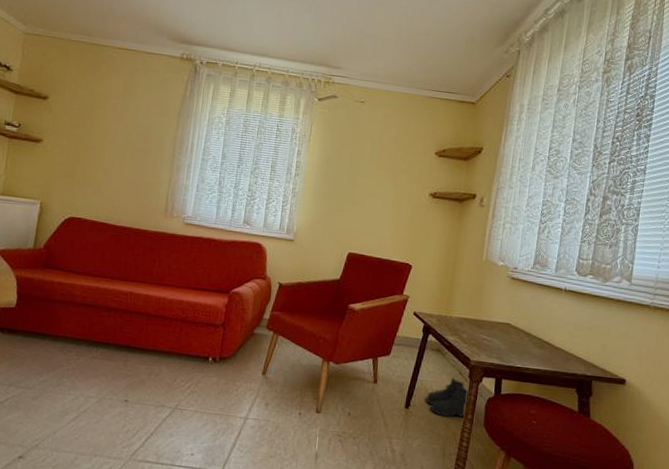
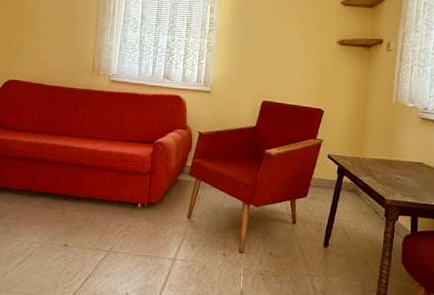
boots: present [426,377,470,418] -> none [343,216,386,256]

